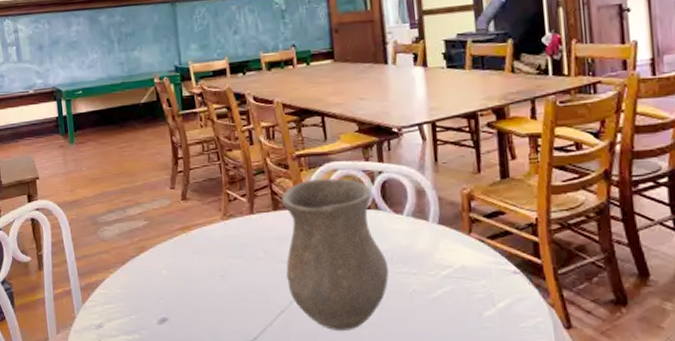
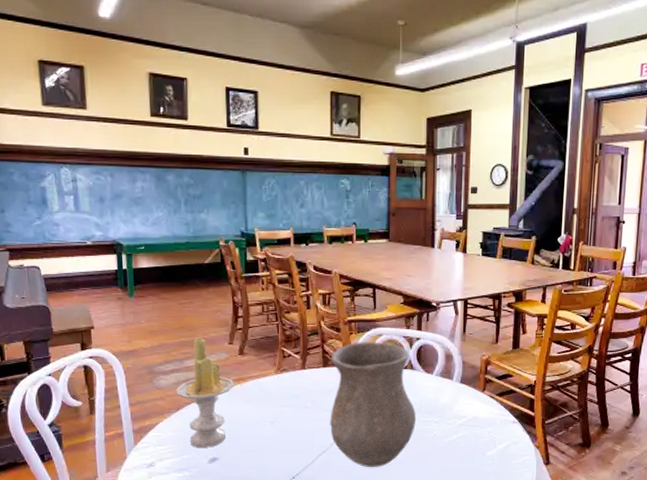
candle: none [120,183,179,306] -> present [176,337,234,448]

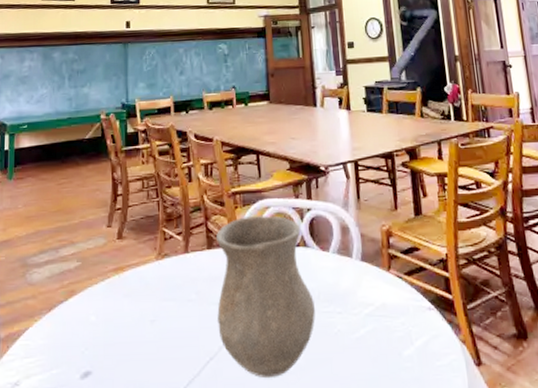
candle: present [176,337,234,448] -> none [49,221,112,359]

